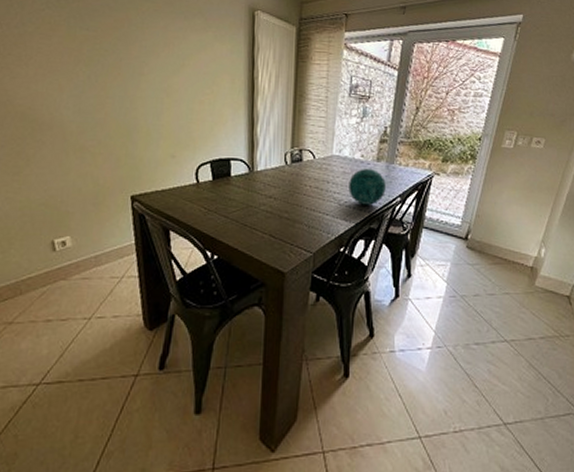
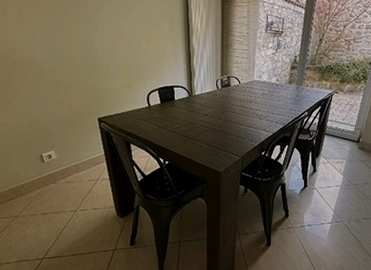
decorative orb: present [349,168,386,205] -> none [267,89,296,119]

